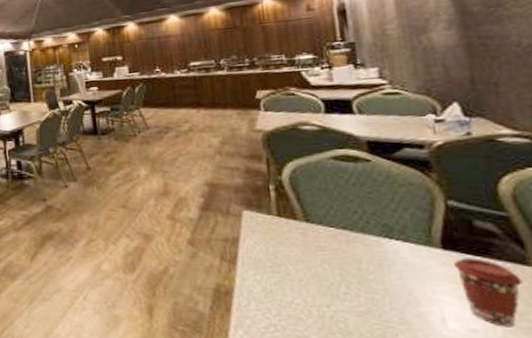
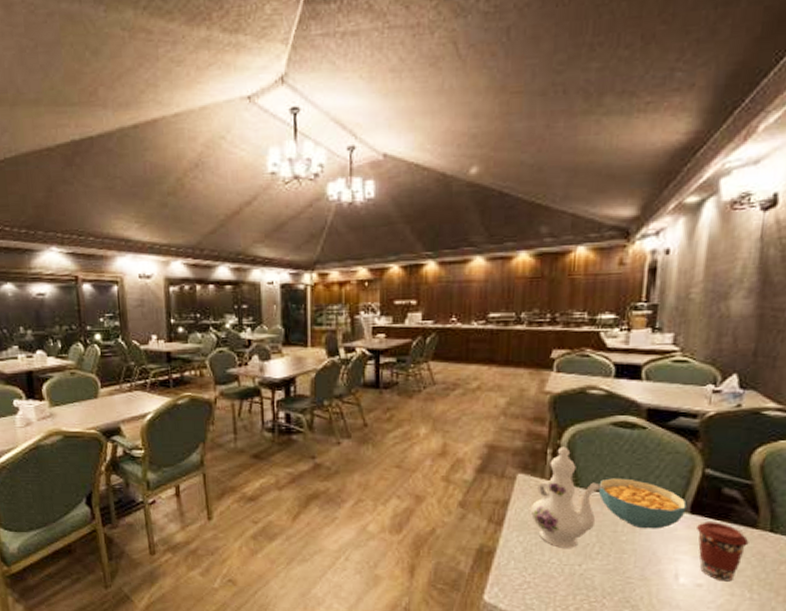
ewer: none [262,182,338,288] -> present [530,446,605,548]
cereal bowl: none [331,213,437,267] -> present [598,478,687,529]

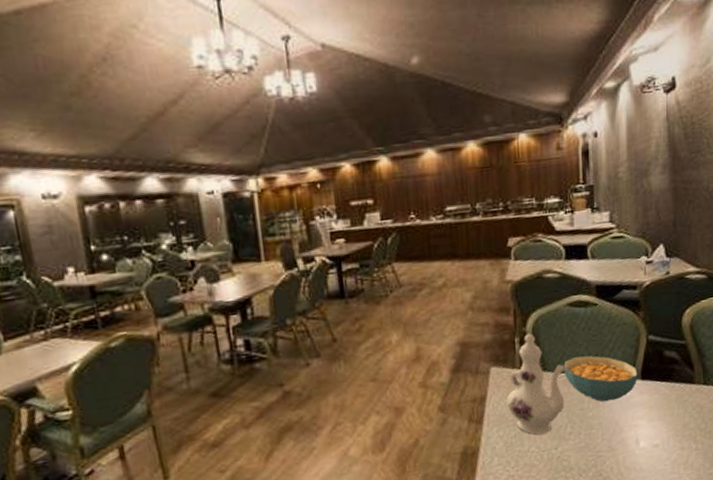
coffee cup: present [697,522,749,582] -> none [648,383,689,438]

